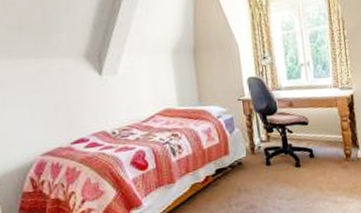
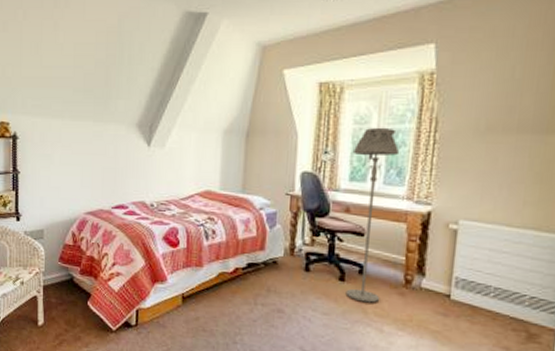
floor lamp: none [286,30,331,182] -> present [345,127,400,303]

